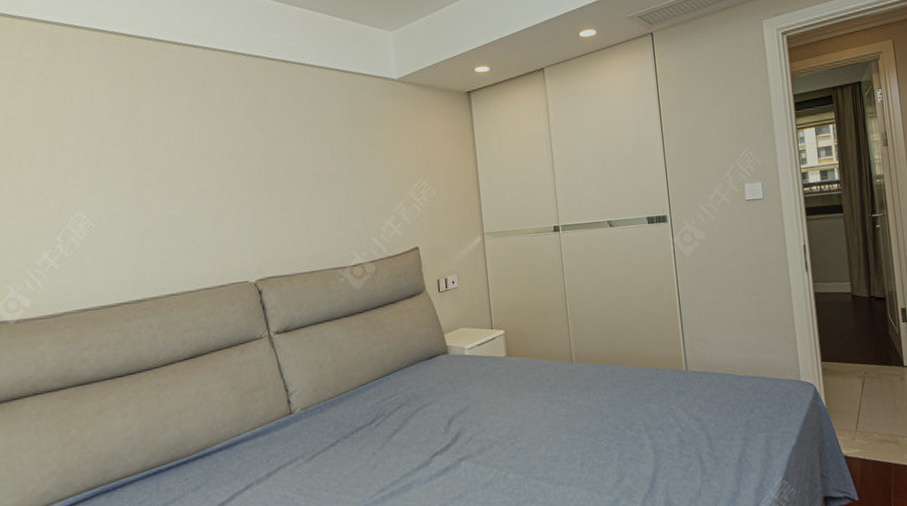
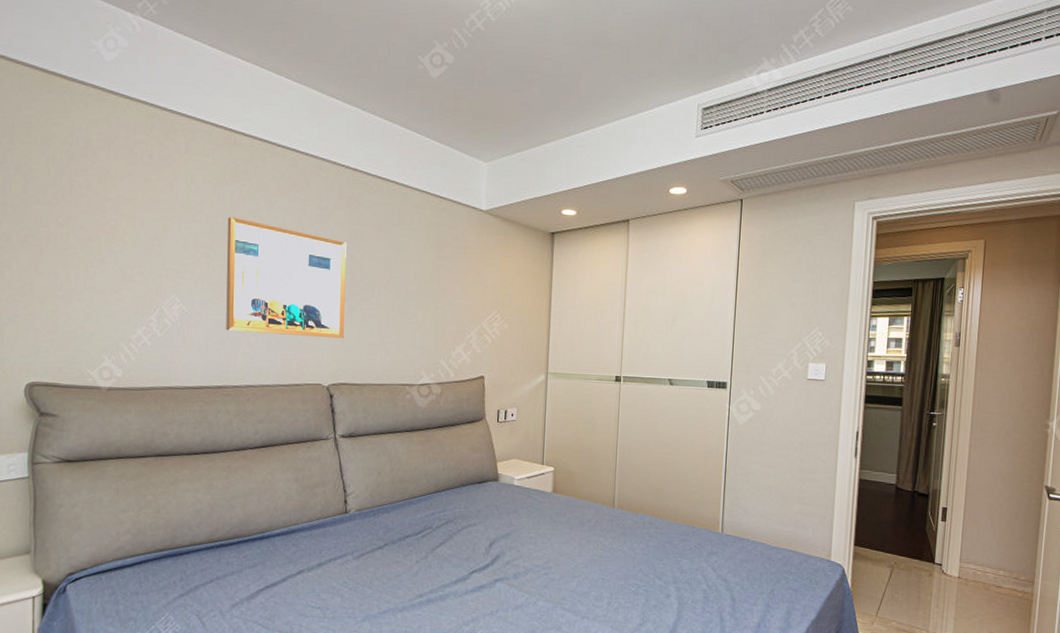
wall art: none [128,122,266,240] -> present [226,217,347,339]

